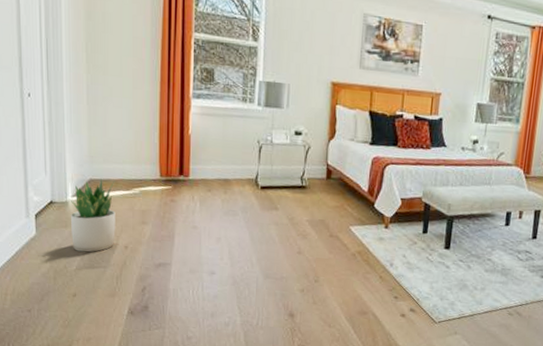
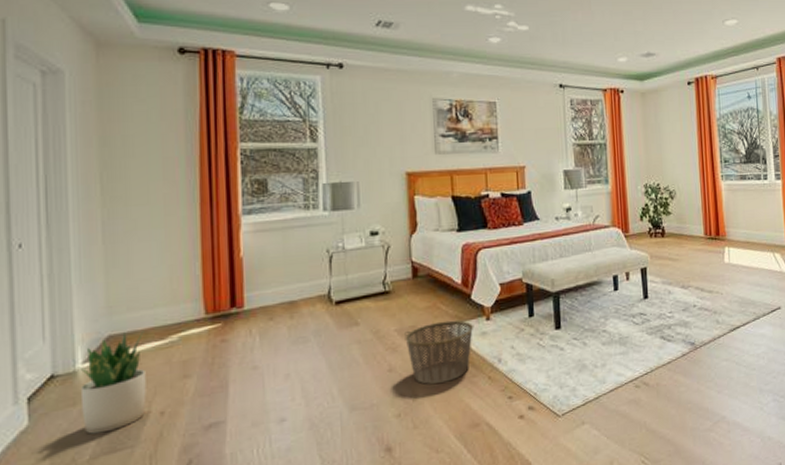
basket: none [314,221,374,273] -> present [404,320,474,385]

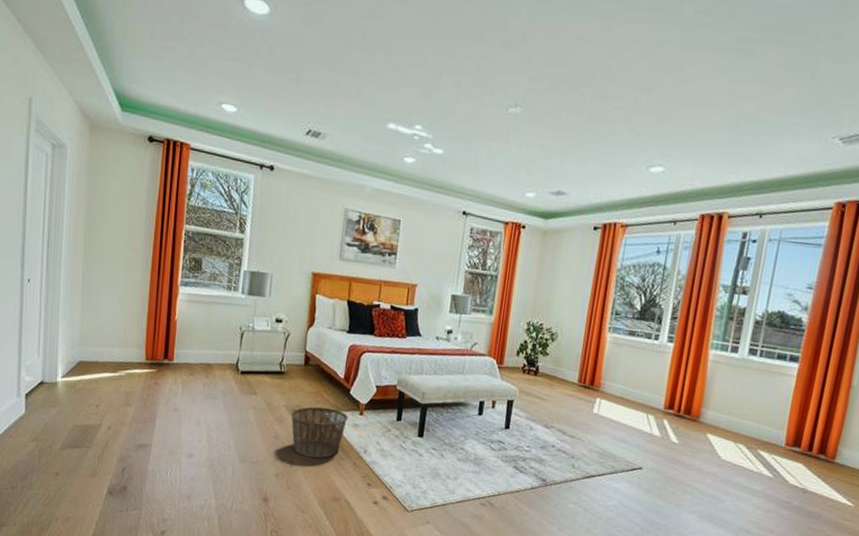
planter: present [77,331,147,434] -> none [58,361,103,432]

